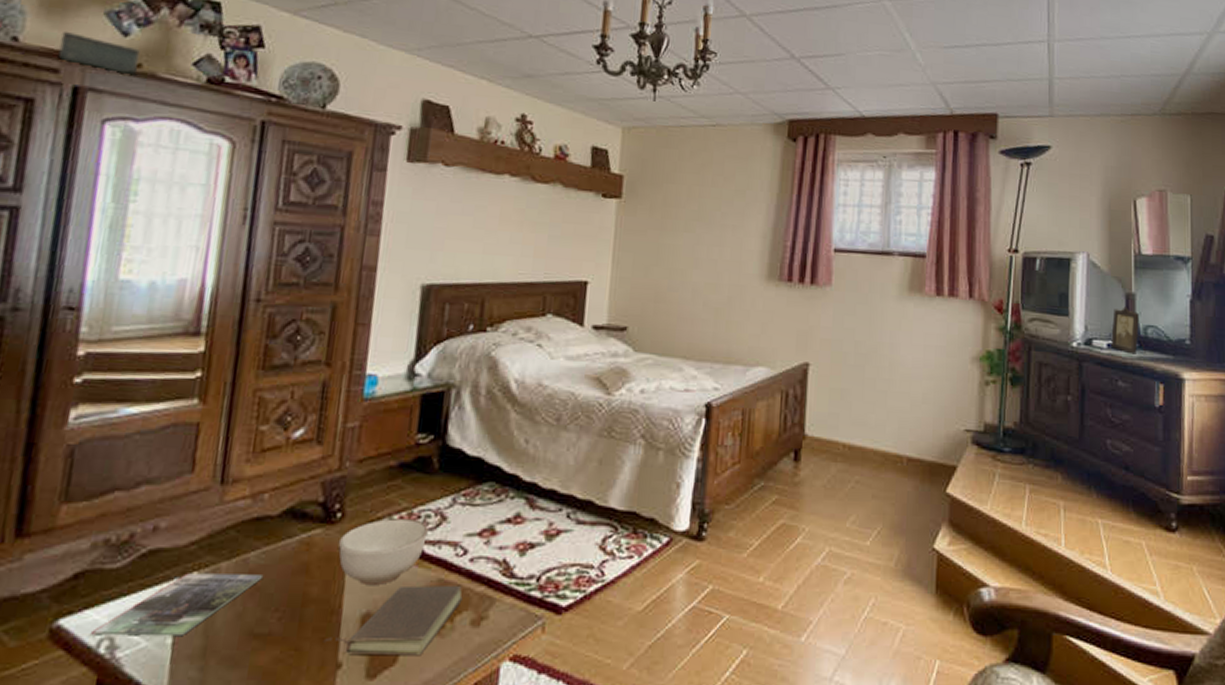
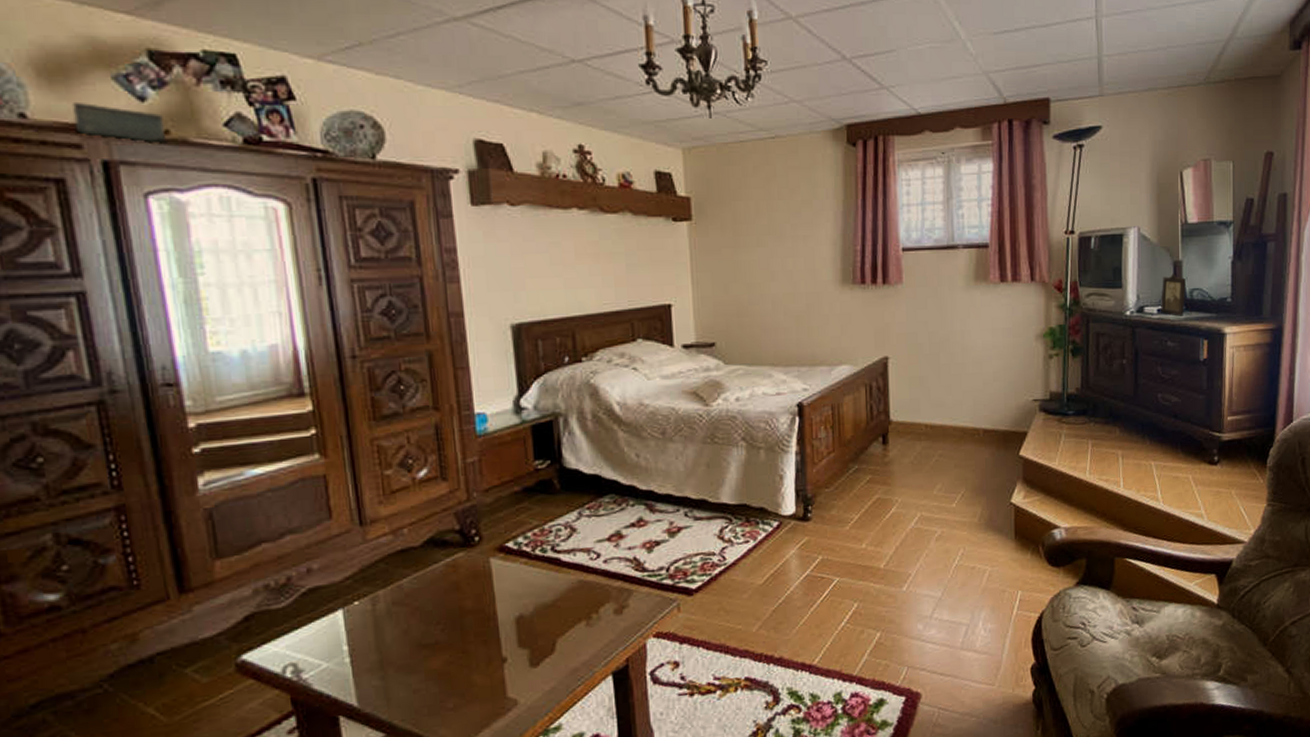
magazine: present [91,573,264,637] -> none [275,596,420,664]
book: present [323,585,463,656] -> none [485,584,603,650]
bowl: present [338,518,428,586] -> none [481,534,561,594]

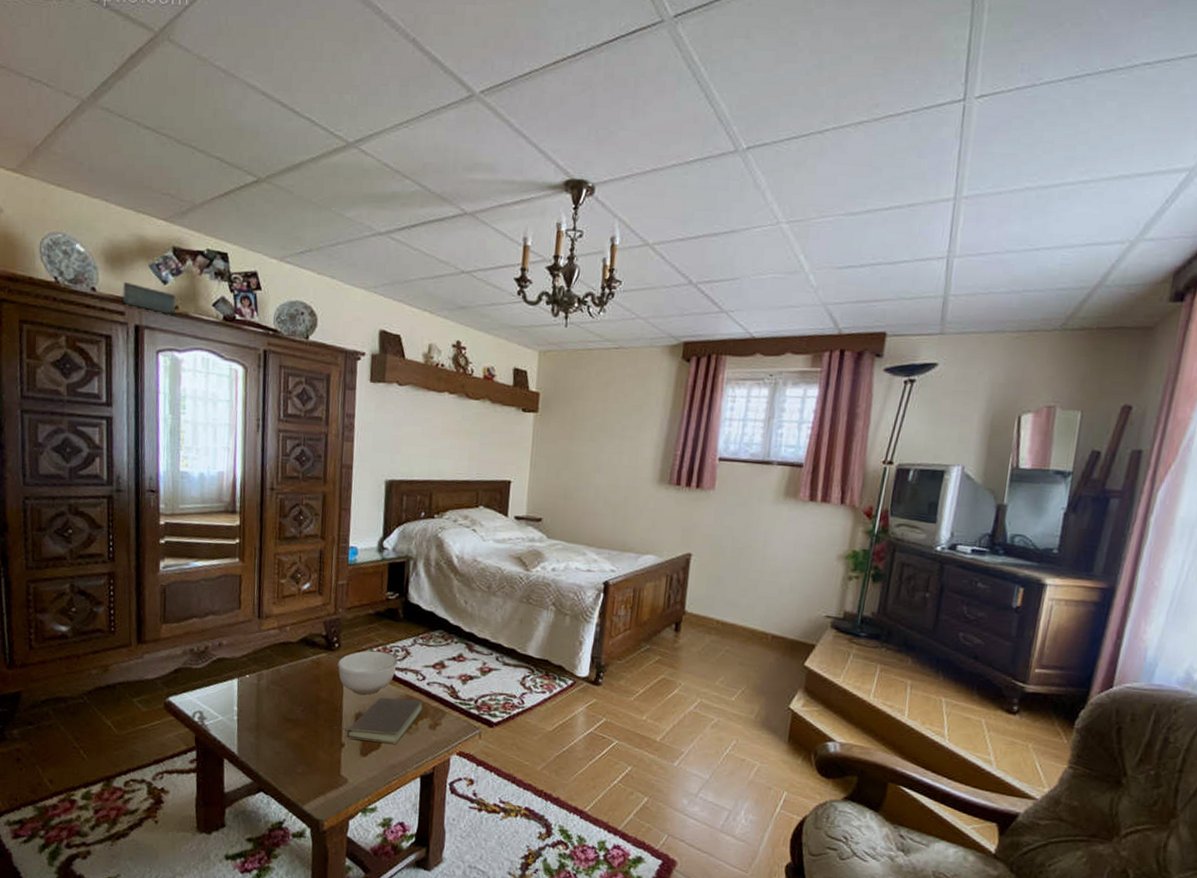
bowl: none [481,534,561,594] -> present [337,650,397,695]
book: none [485,584,603,650] -> present [331,697,423,745]
photo frame: present [1161,274,1192,316] -> none [975,516,1011,560]

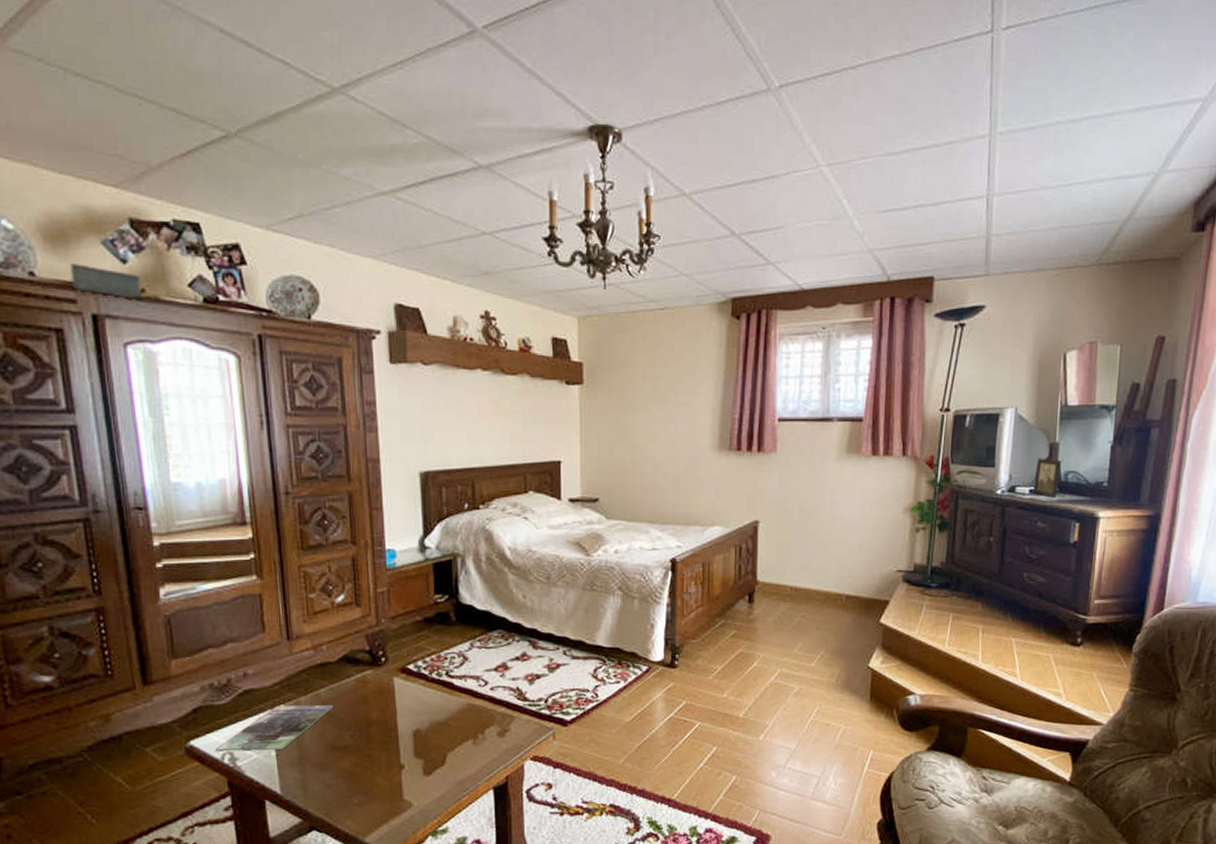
magazine: none [189,675,291,716] -> present [216,705,334,751]
book: present [331,697,423,745] -> none [387,708,489,759]
bowl: present [337,650,397,695] -> none [386,660,454,711]
photo frame: none [975,516,1011,560] -> present [1033,455,1065,498]

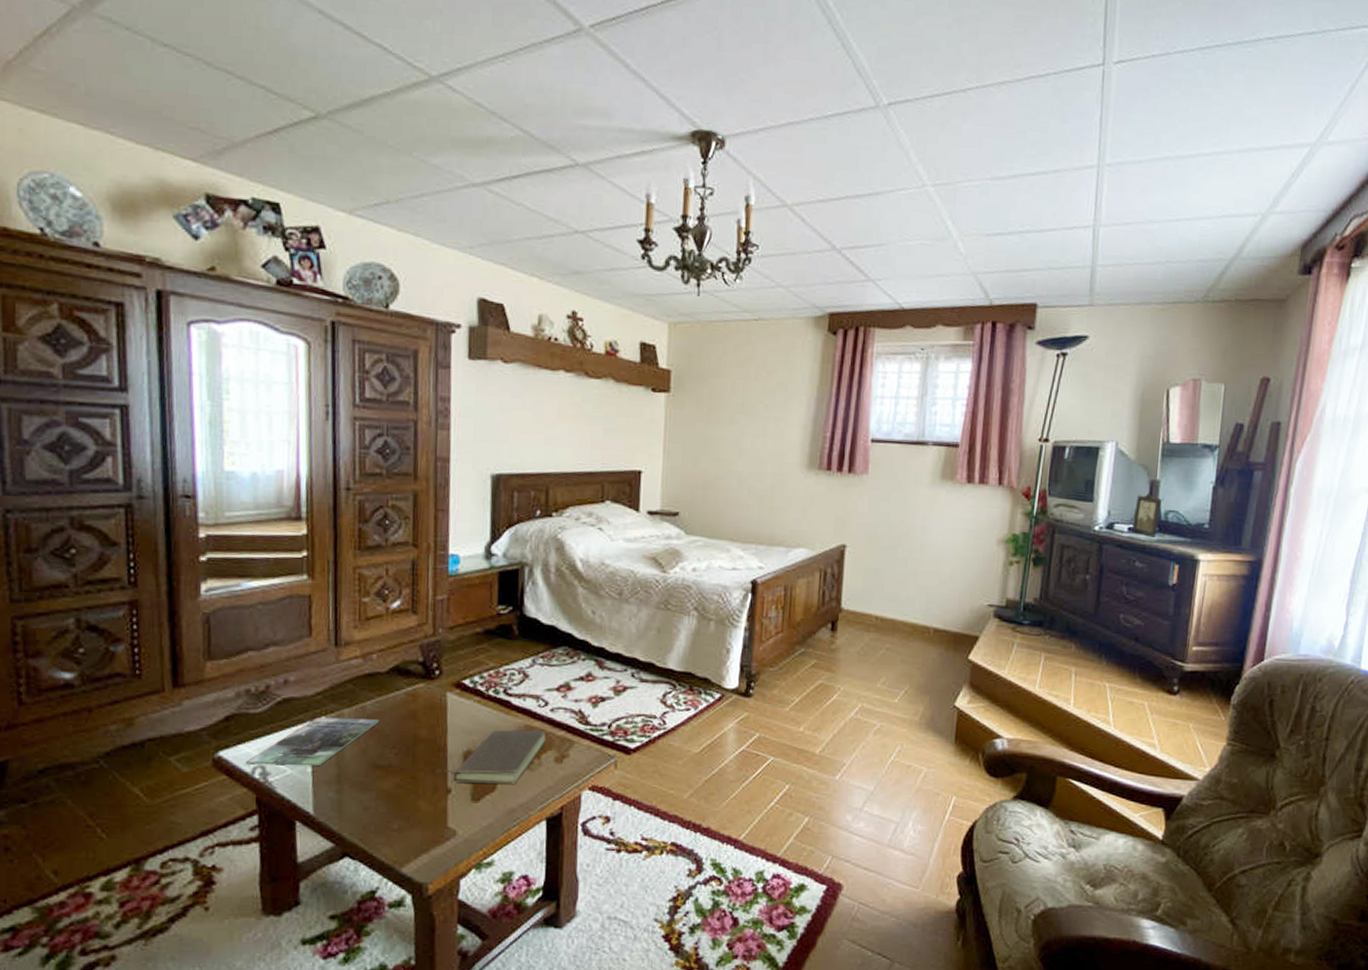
decorative box: present [70,262,141,301] -> none [138,235,211,279]
book: none [387,708,489,759] -> present [434,730,547,785]

